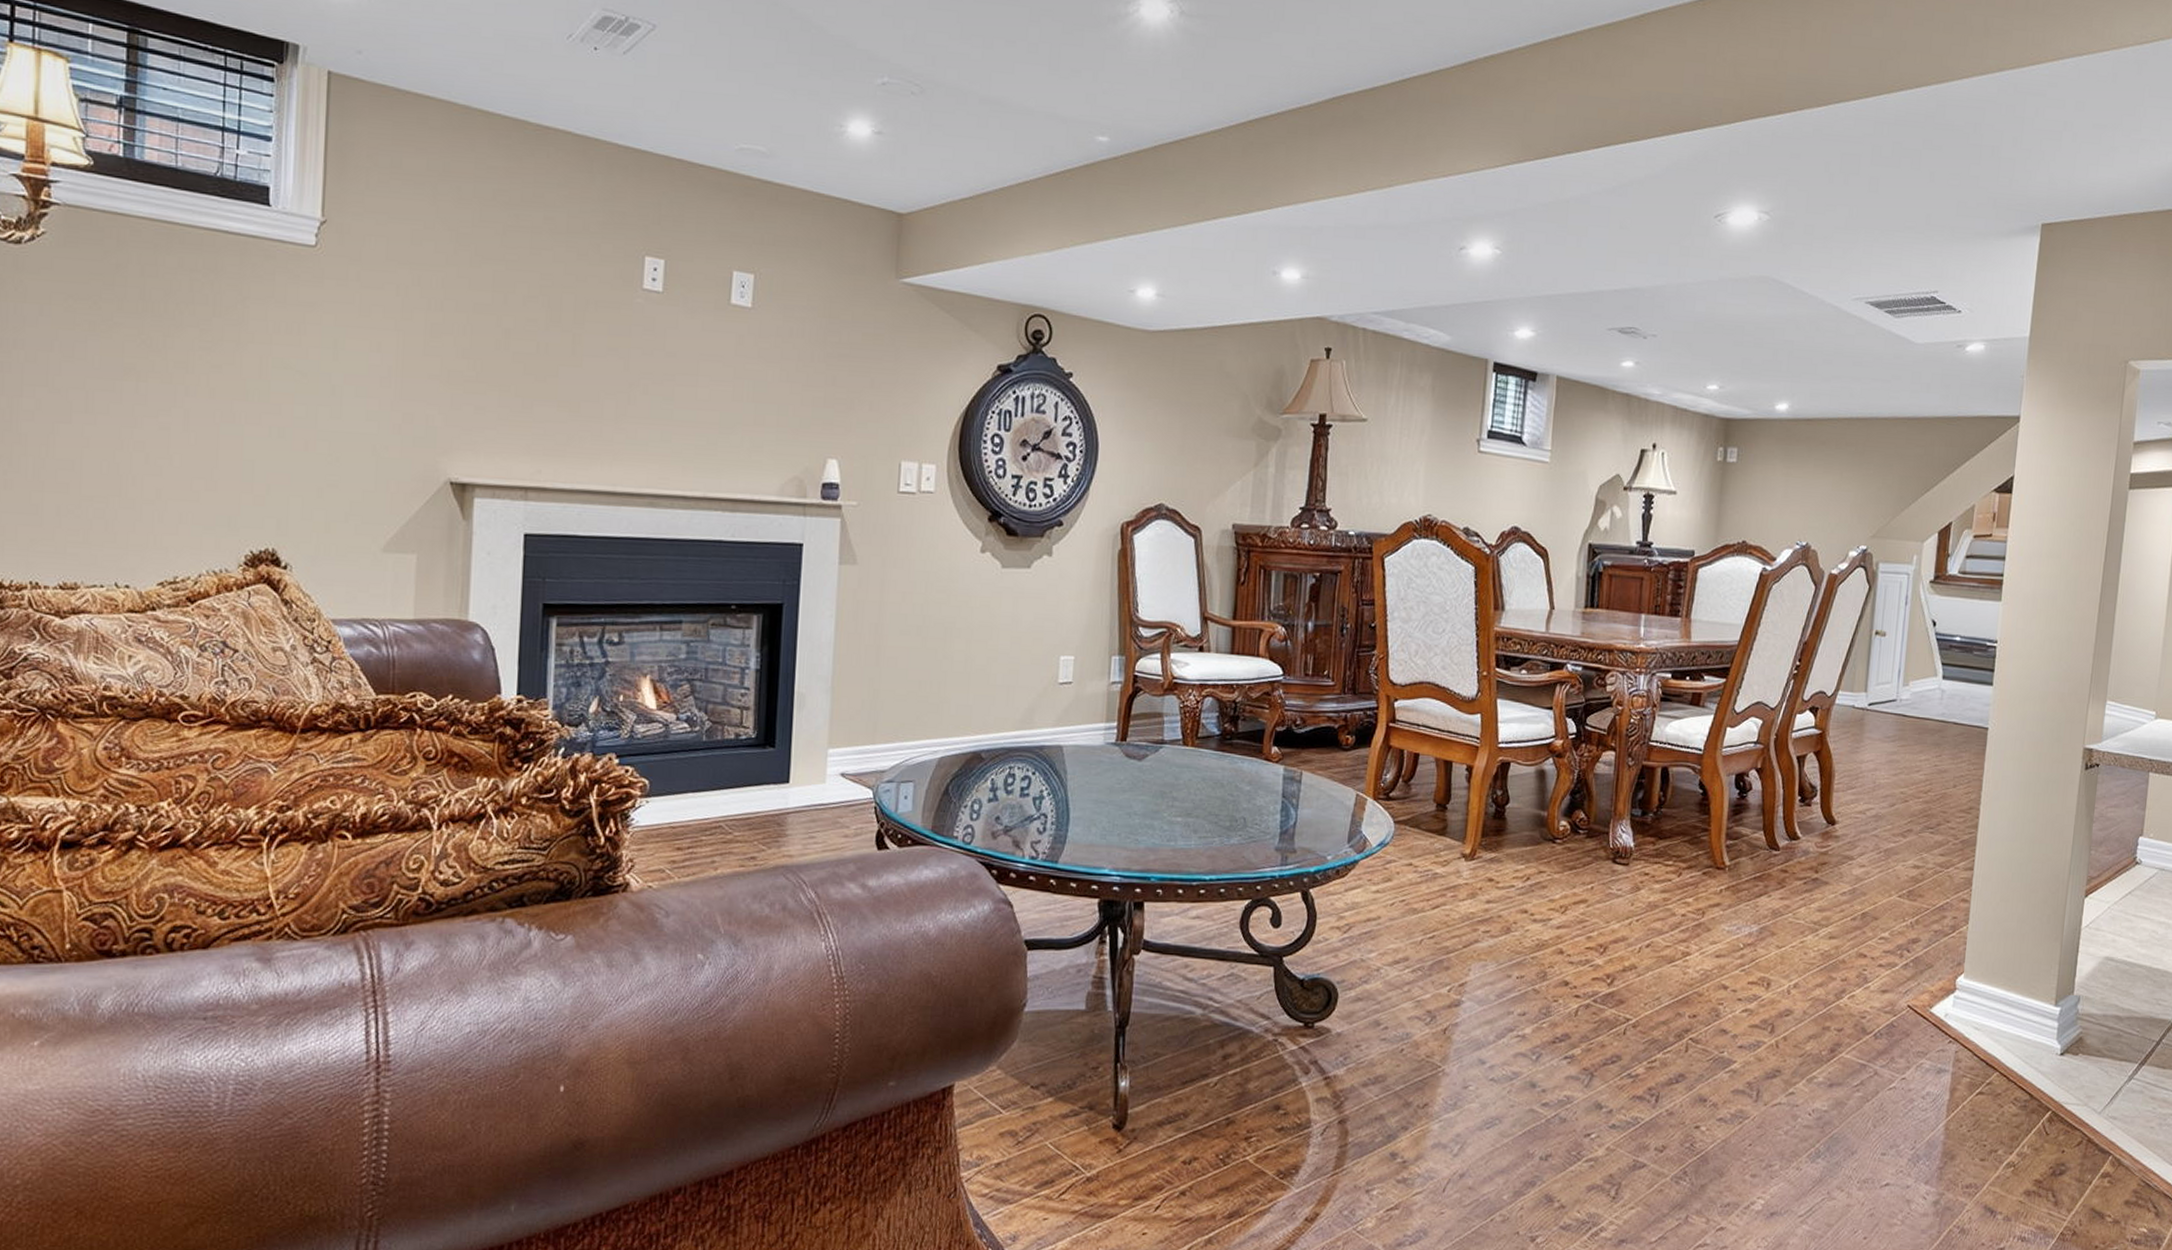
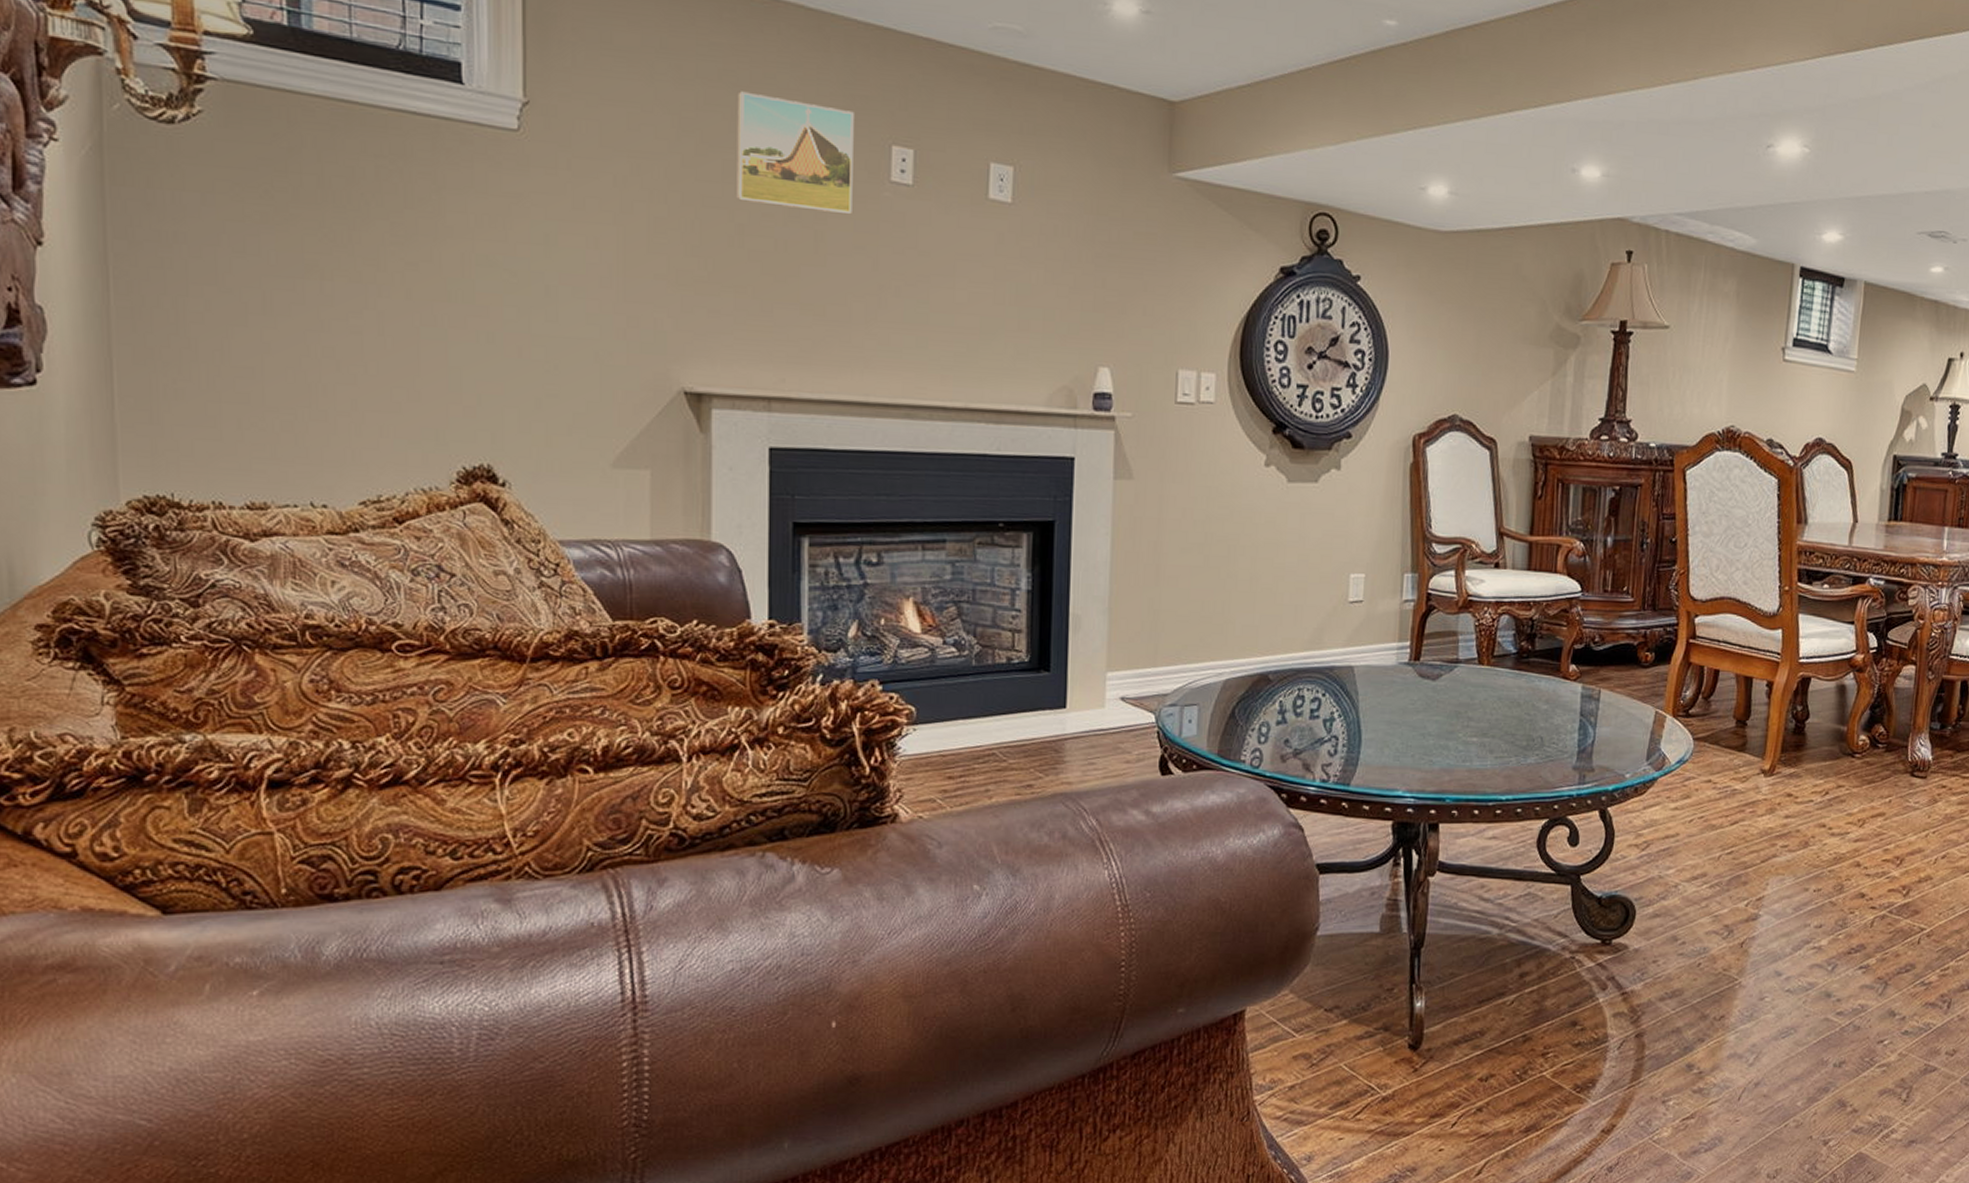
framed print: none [504,209,612,320] -> present [736,91,854,215]

